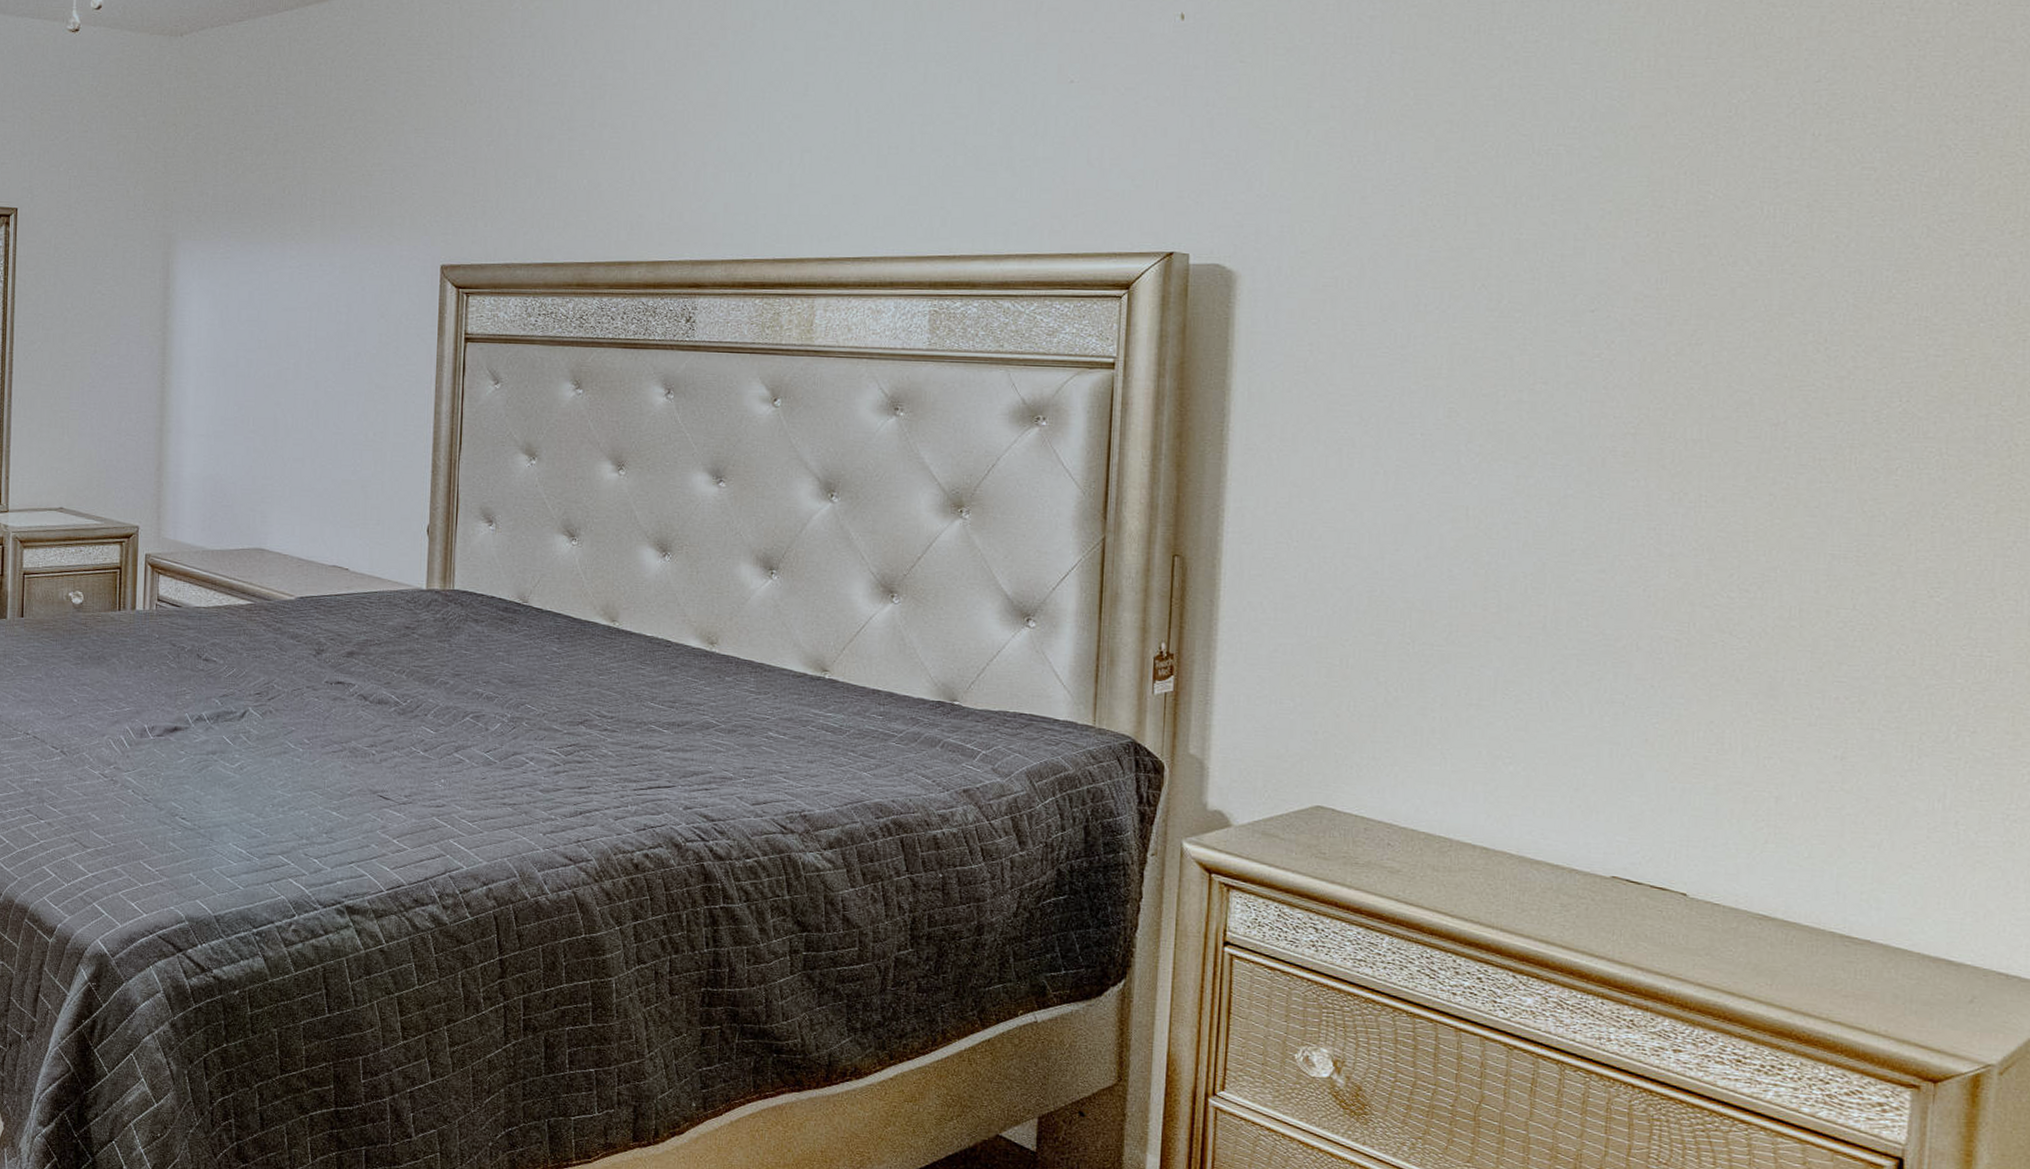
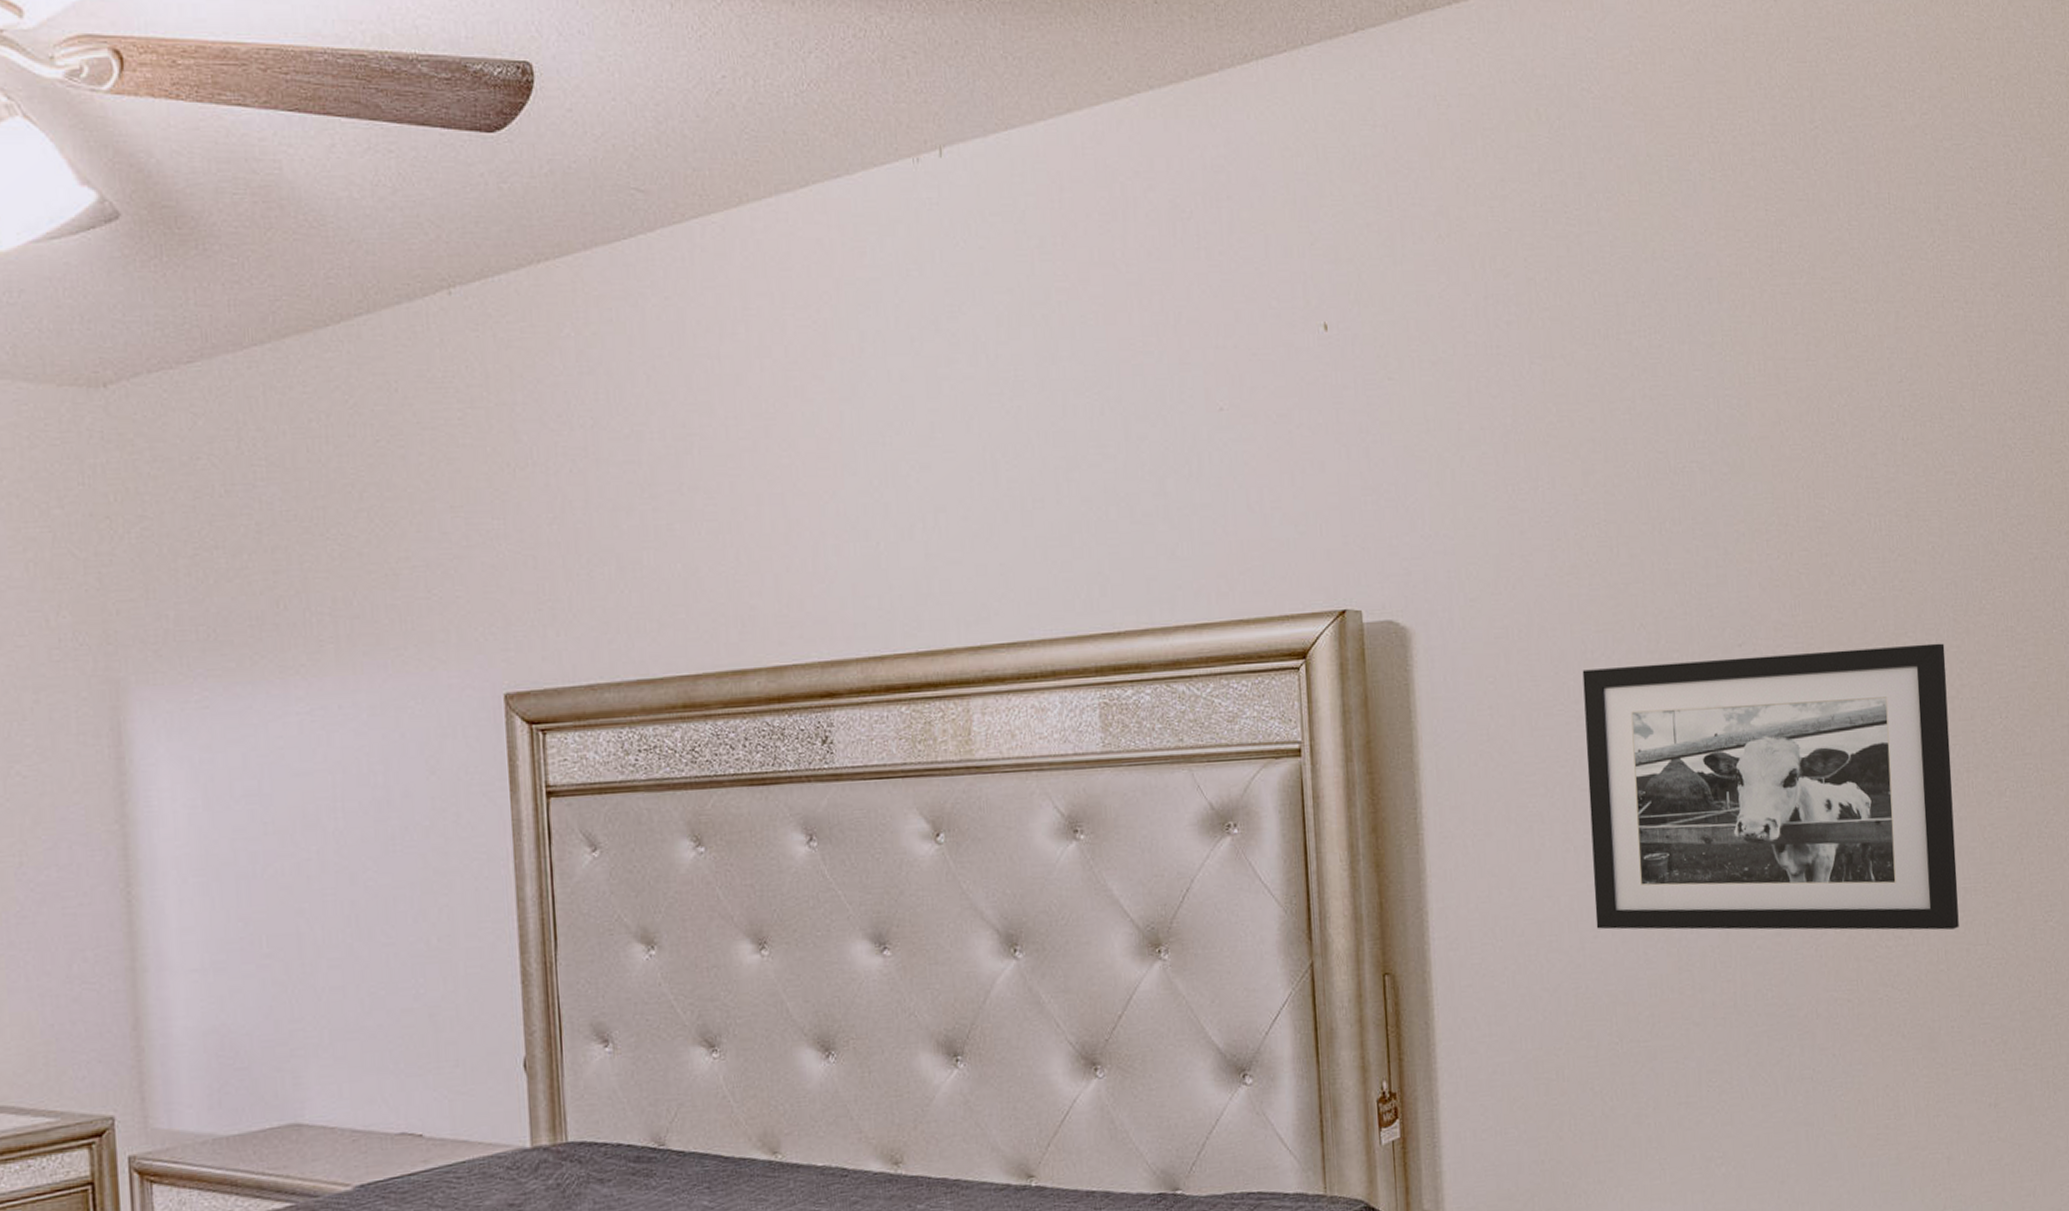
picture frame: none [1399,320,1839,591] -> present [1582,643,1959,930]

